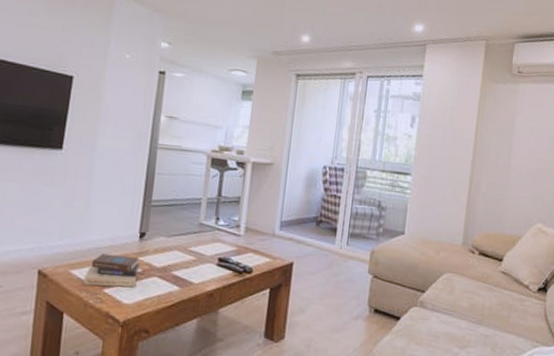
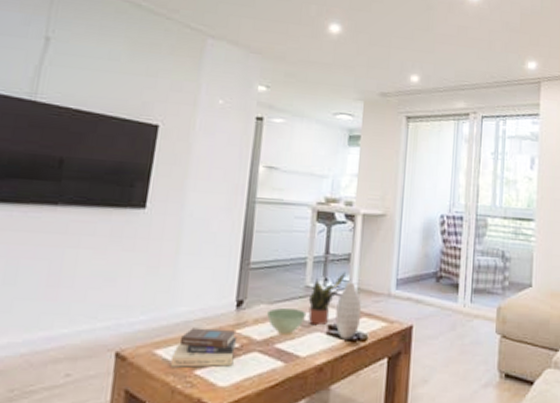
bowl: none [165,240,200,265] -> present [266,307,307,336]
potted plant: none [201,213,235,258] -> present [308,272,345,326]
vase: none [225,221,249,273] -> present [335,282,362,341]

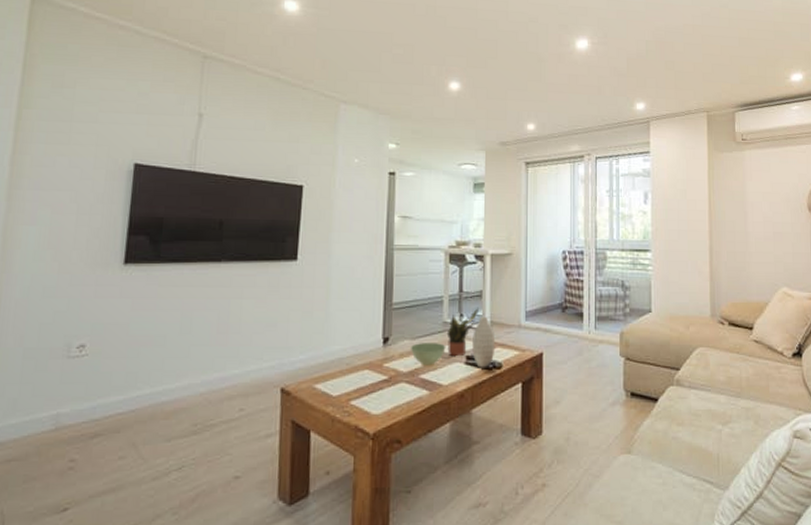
books: present [169,328,238,368] -> none [328,363,386,399]

